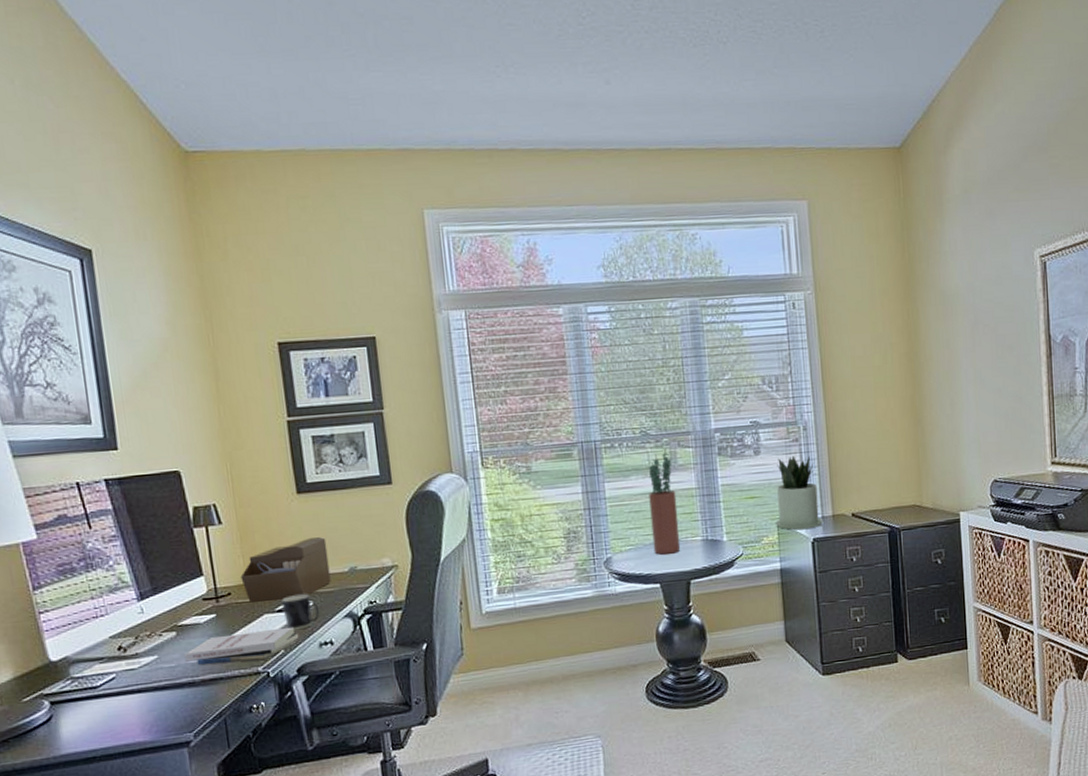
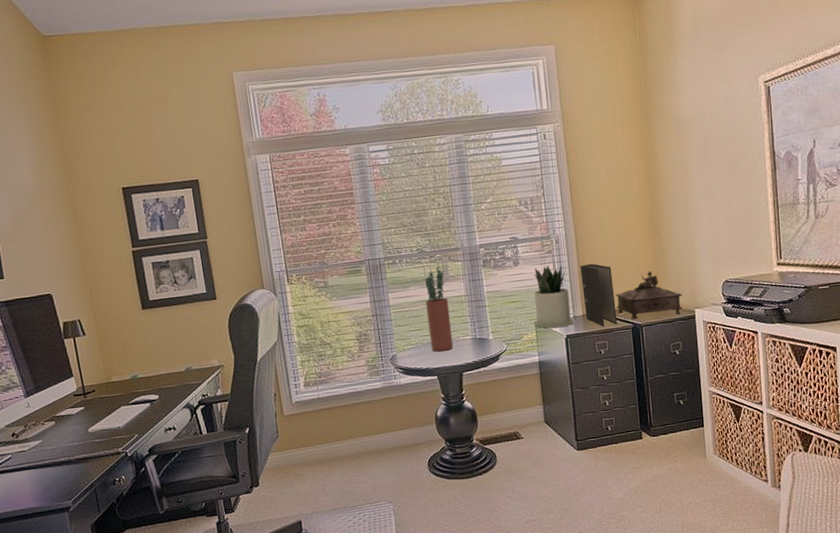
books: present [184,626,299,665] -> none [61,416,149,447]
sewing box: present [240,537,331,604] -> none [102,344,172,398]
mug: present [281,594,320,631] -> none [134,389,164,419]
binder: none [831,455,872,530] -> present [580,263,618,327]
decorative box: none [870,466,946,523] -> present [615,271,683,320]

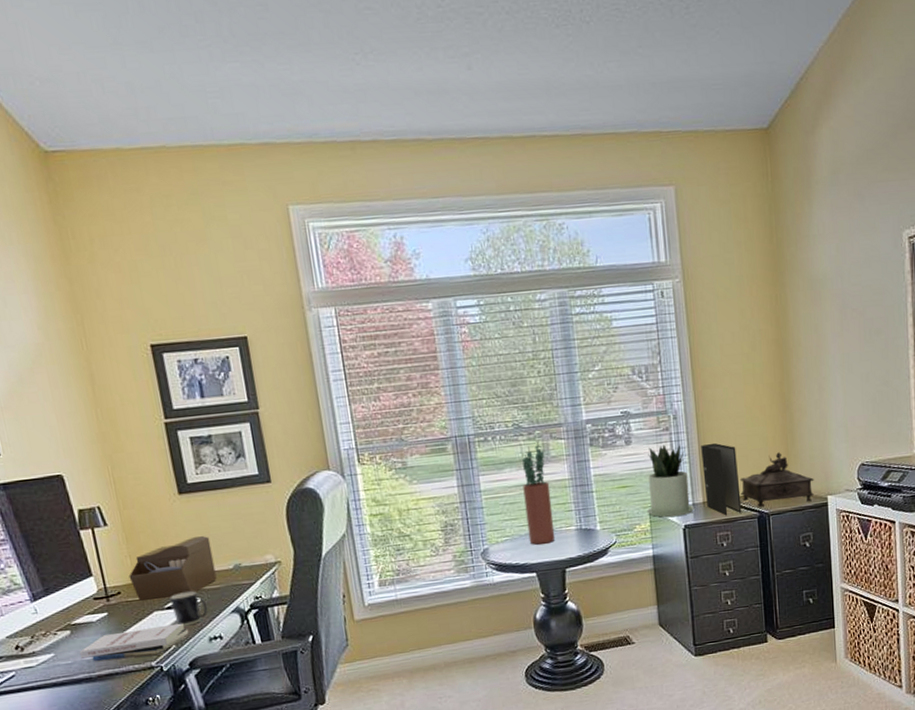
books: none [61,416,149,447] -> present [79,622,190,661]
sewing box: none [102,344,172,398] -> present [129,536,217,602]
mug: none [134,389,164,419] -> present [169,591,208,627]

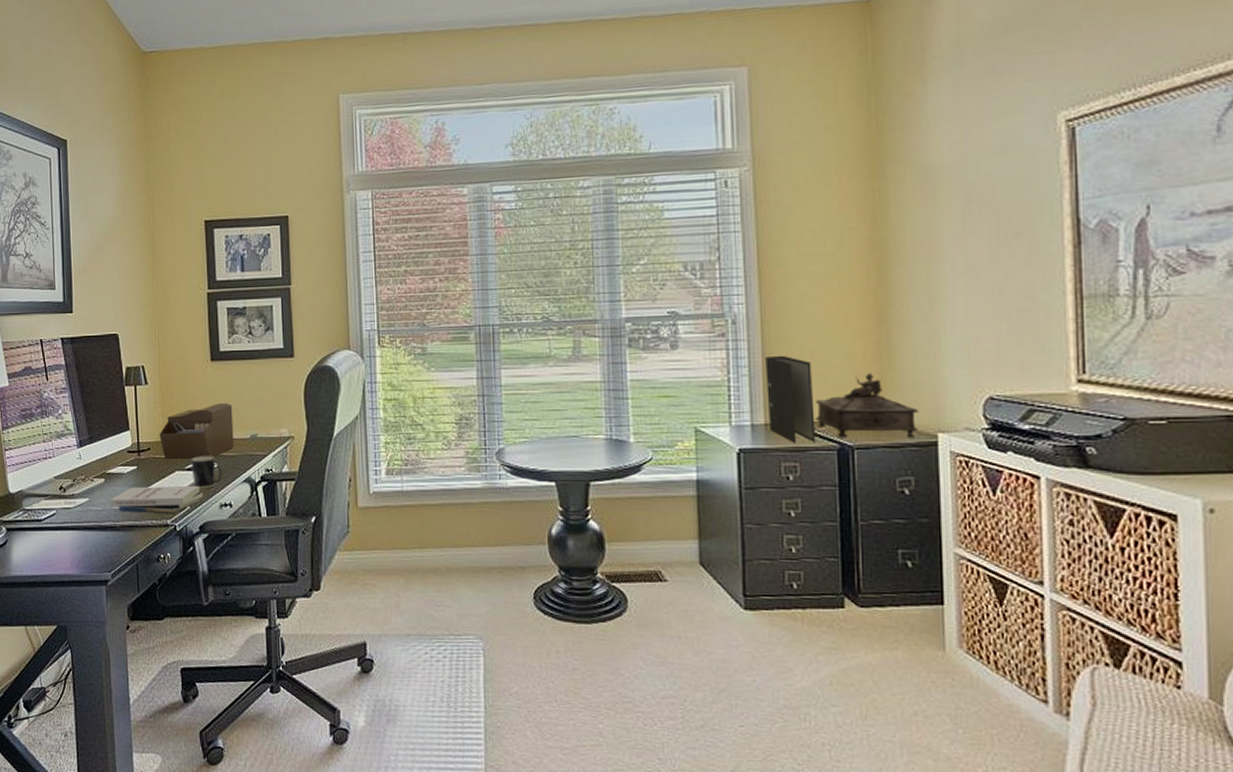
vase: present [522,441,555,545] -> none [548,337,581,451]
planter: present [646,444,694,518] -> none [692,352,753,438]

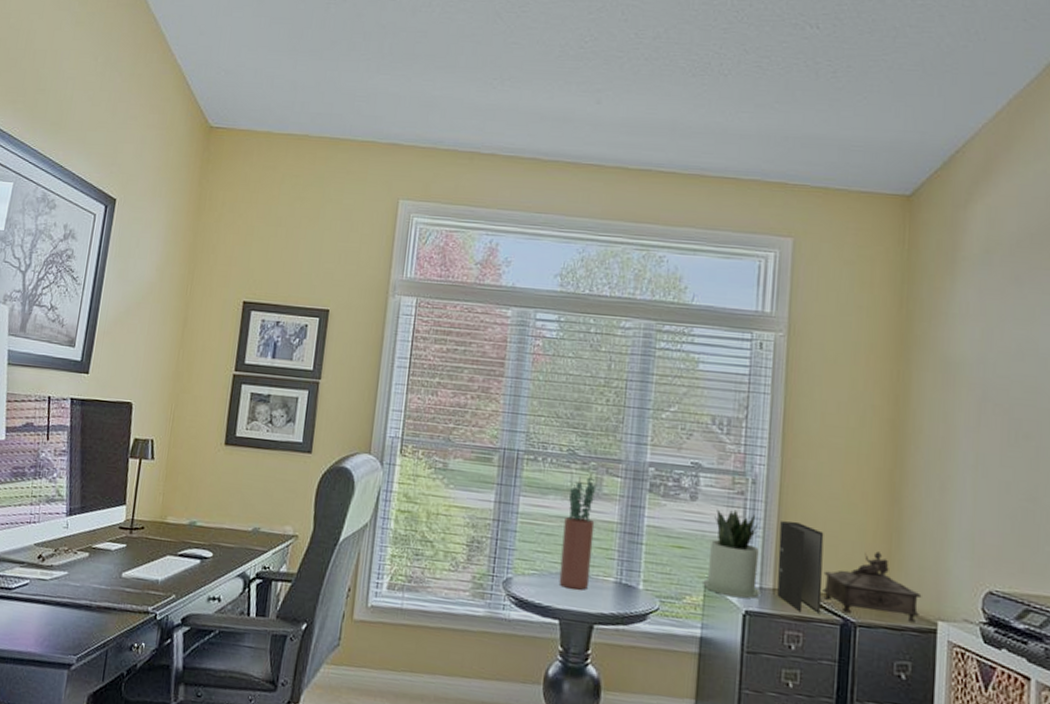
books: present [109,485,204,514] -> none [88,566,193,601]
sewing box: present [159,403,234,460] -> none [156,490,240,546]
mug: present [191,456,223,489] -> none [183,542,217,579]
vase: none [548,337,581,451] -> present [559,473,597,590]
planter: none [692,352,753,438] -> present [701,509,761,599]

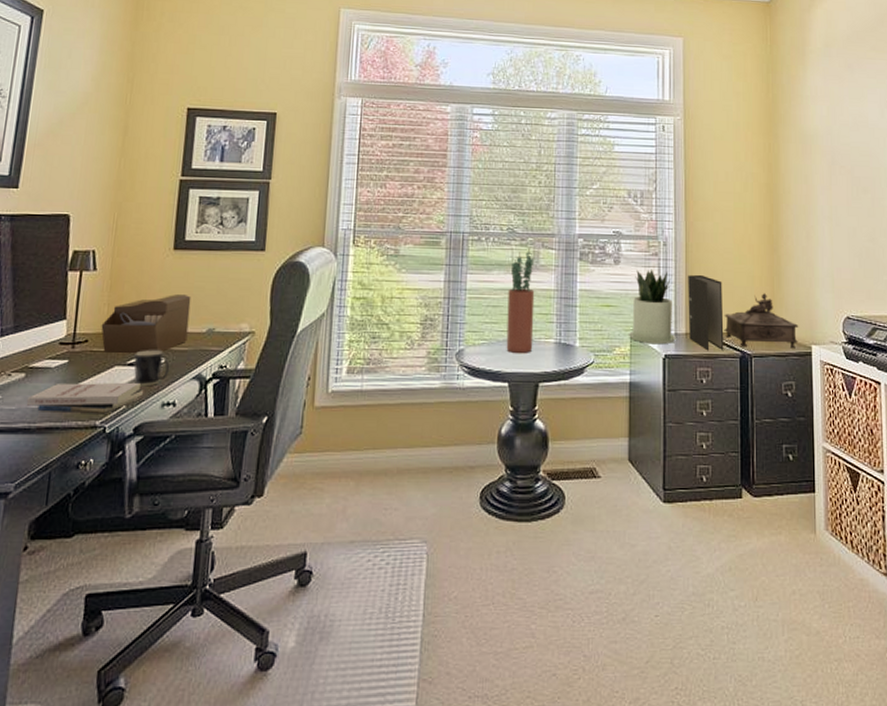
books: none [88,566,193,601] -> present [26,382,144,414]
sewing box: none [156,490,240,546] -> present [101,294,191,354]
mug: none [183,542,217,579] -> present [133,350,170,387]

